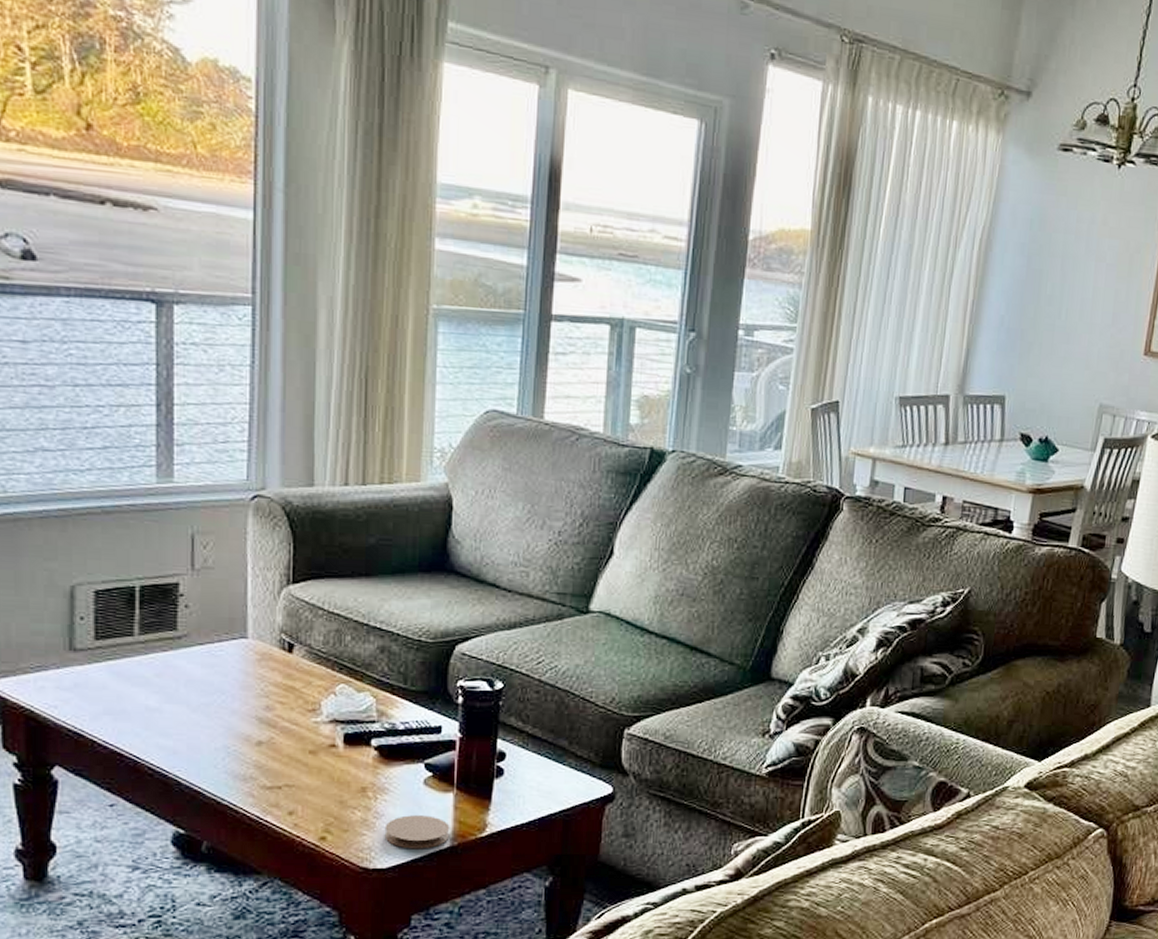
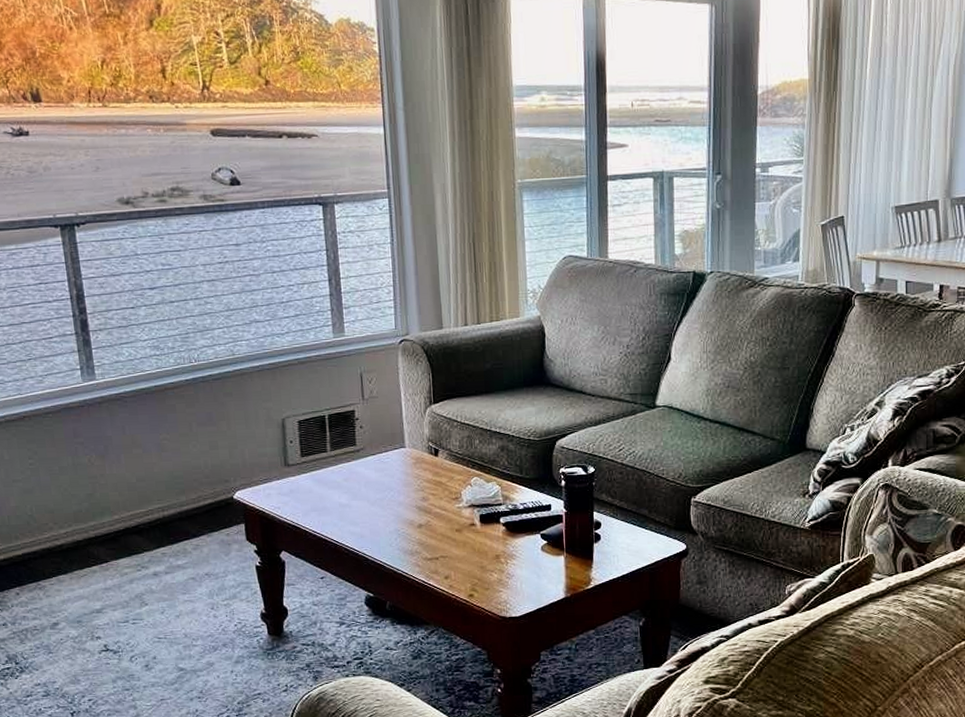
coaster: present [384,815,450,849] -> none [515,574,564,601]

